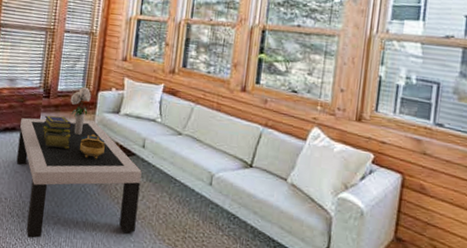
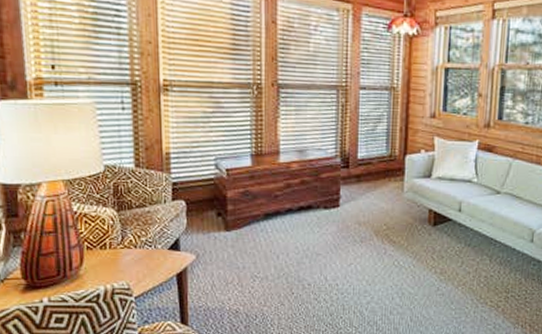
coffee table: present [16,117,142,238] -> none [317,188,459,321]
stack of books: present [42,115,72,149] -> none [344,187,378,223]
bouquet: present [70,87,91,135] -> none [373,151,398,206]
decorative container: present [80,134,105,159] -> none [389,203,417,230]

